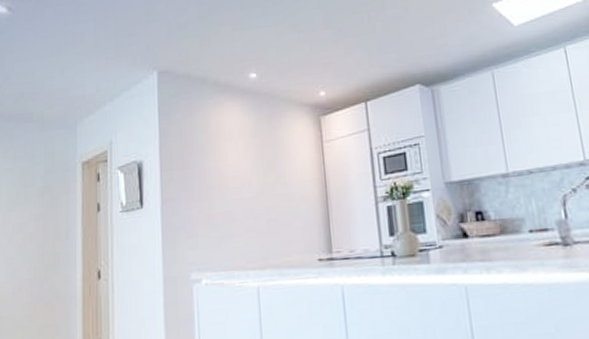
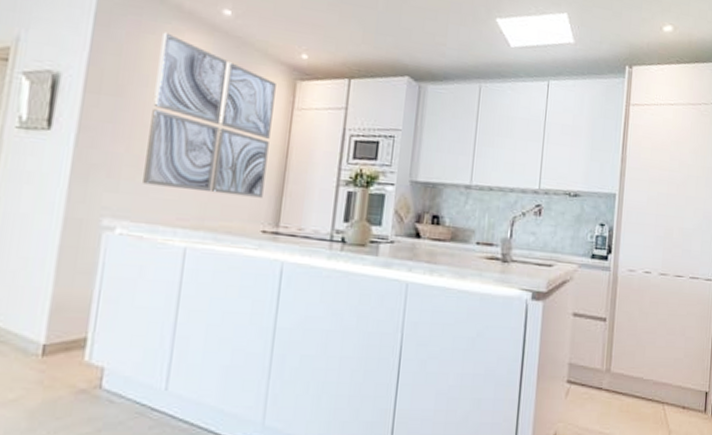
wall art: none [208,106,313,238] -> present [143,32,276,198]

